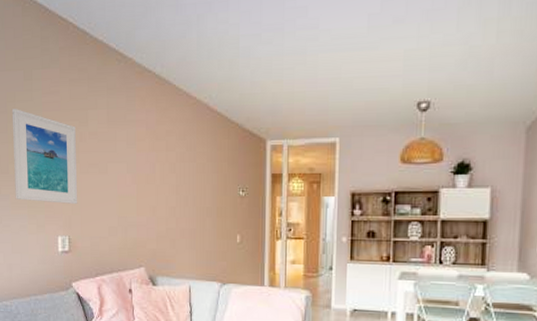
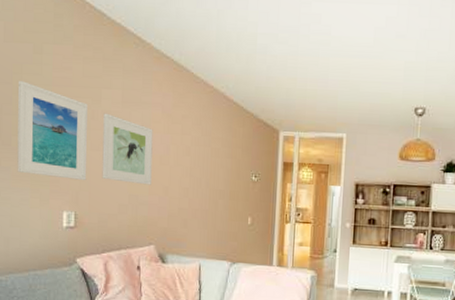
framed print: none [91,134,139,206] -> present [102,113,153,185]

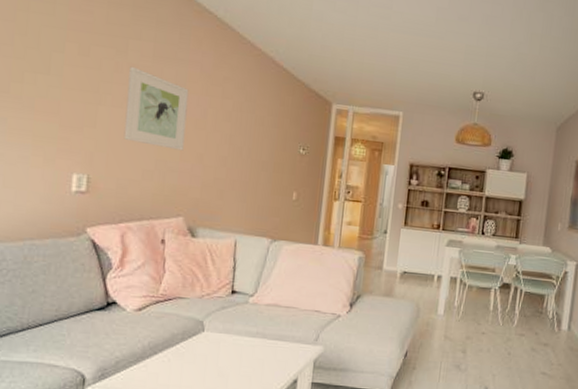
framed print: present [17,81,88,180] -> none [15,20,111,140]

